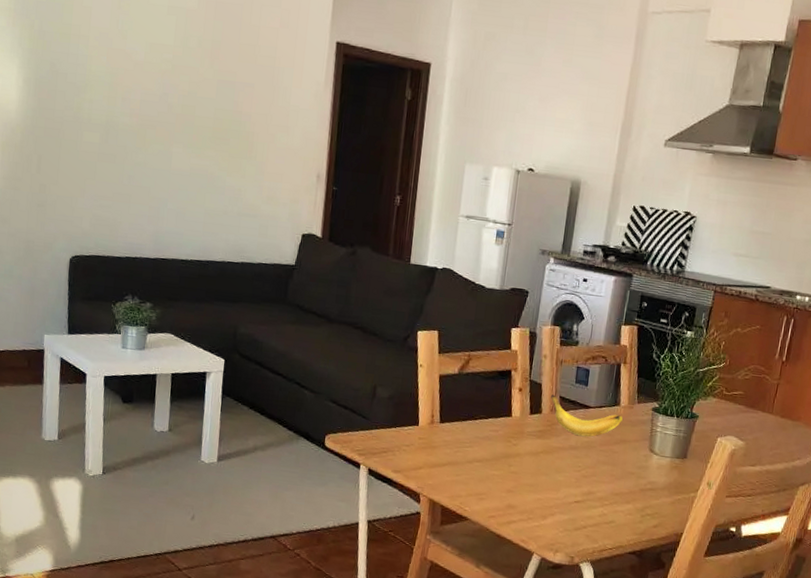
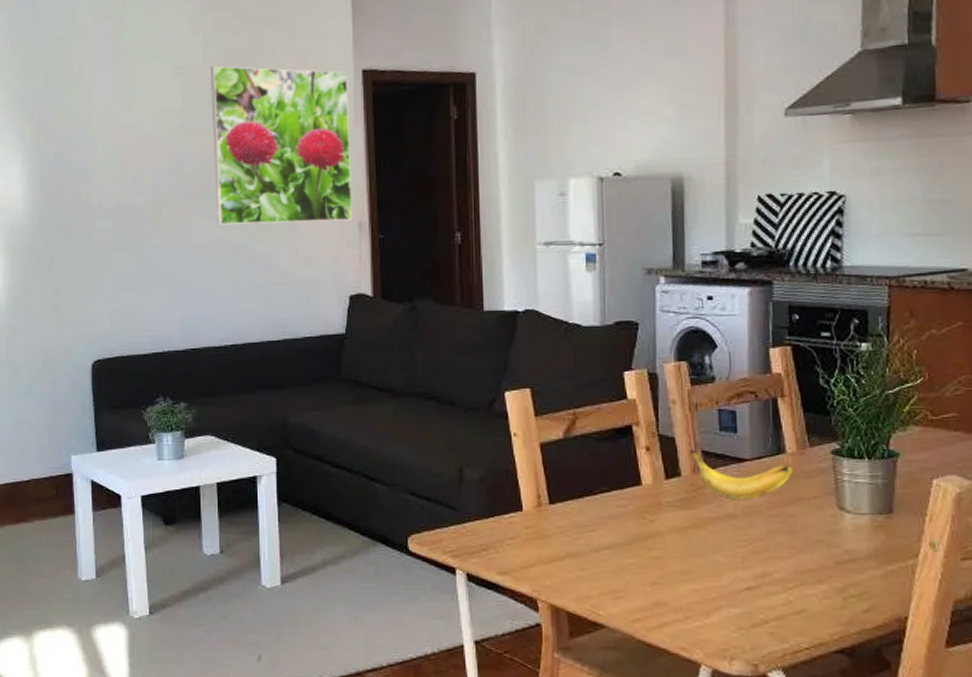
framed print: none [195,12,324,171] -> present [210,66,353,225]

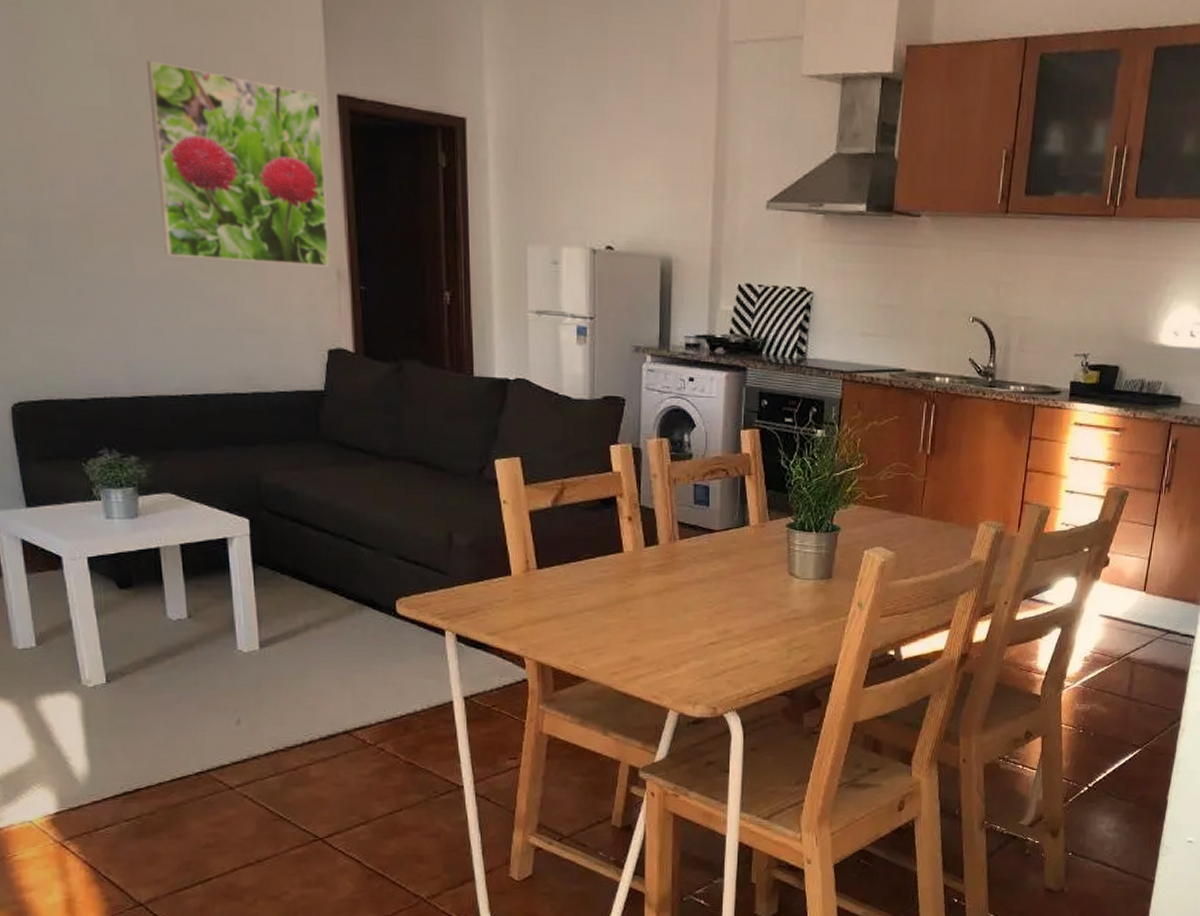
banana: present [688,449,793,500] -> none [666,520,754,567]

